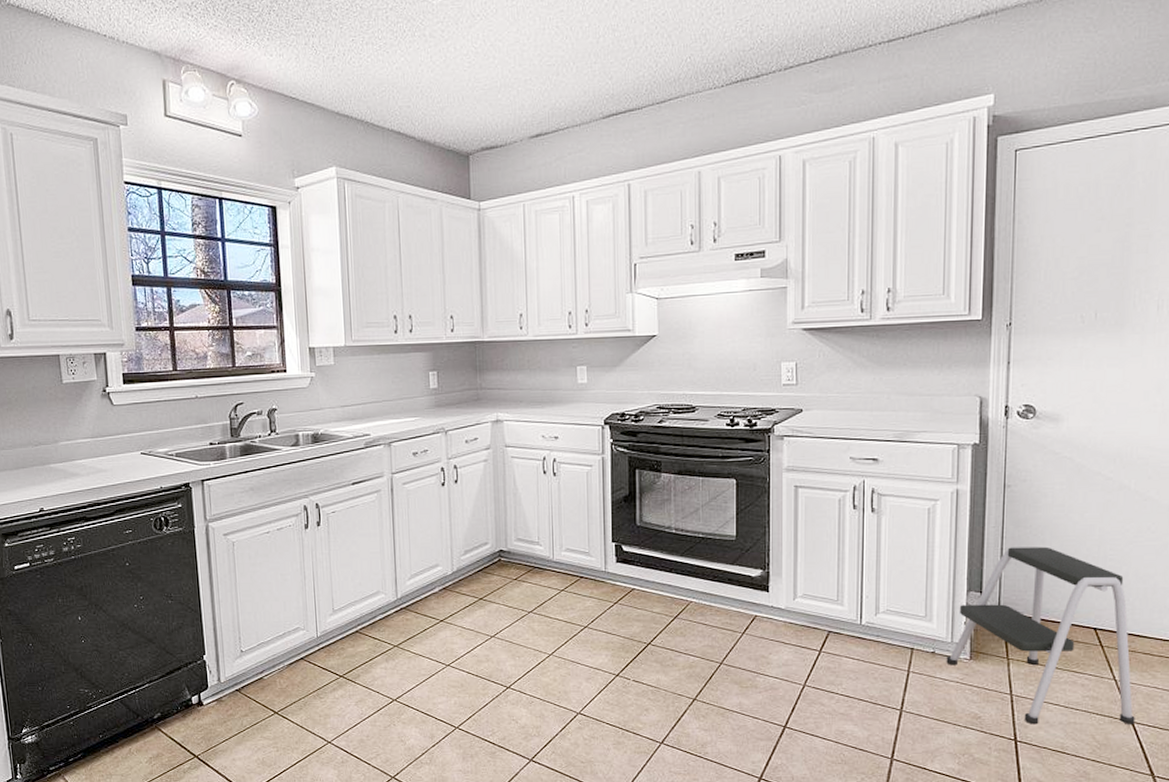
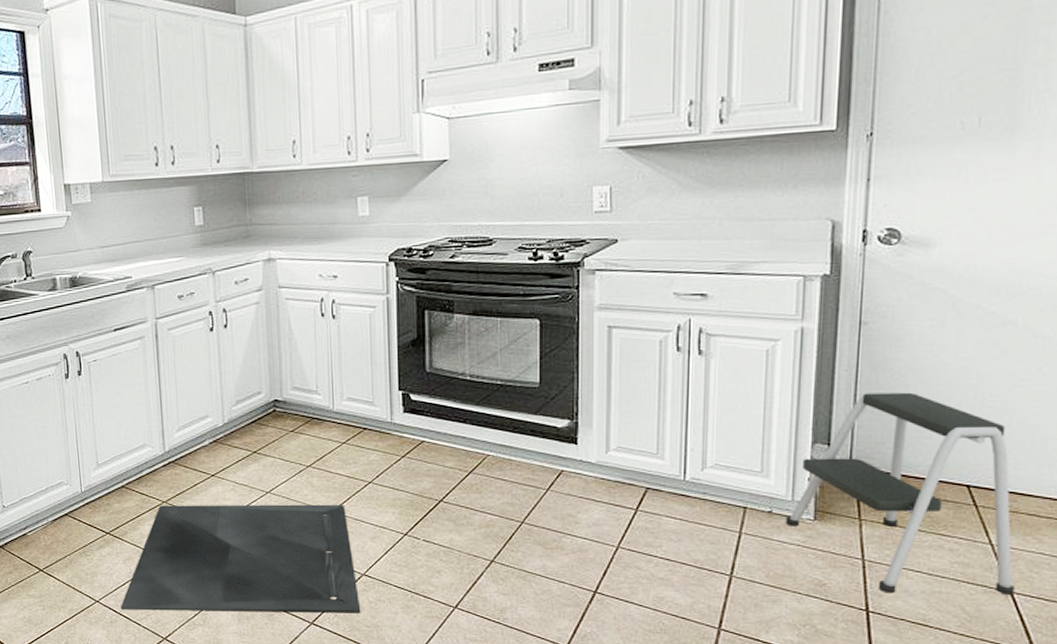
door mat: none [352,647,576,750] -> present [121,504,361,613]

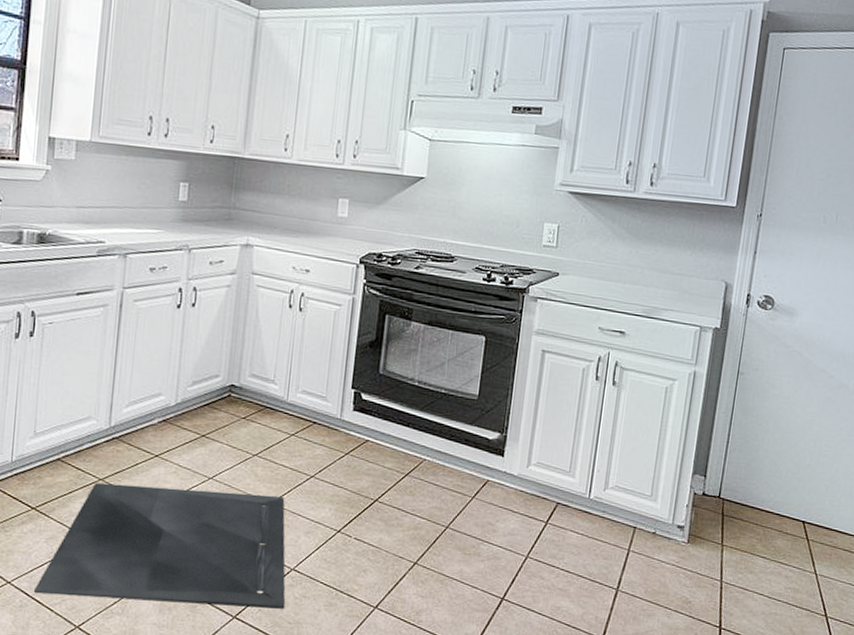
step stool: present [785,392,1015,595] -> none [665,434,834,619]

